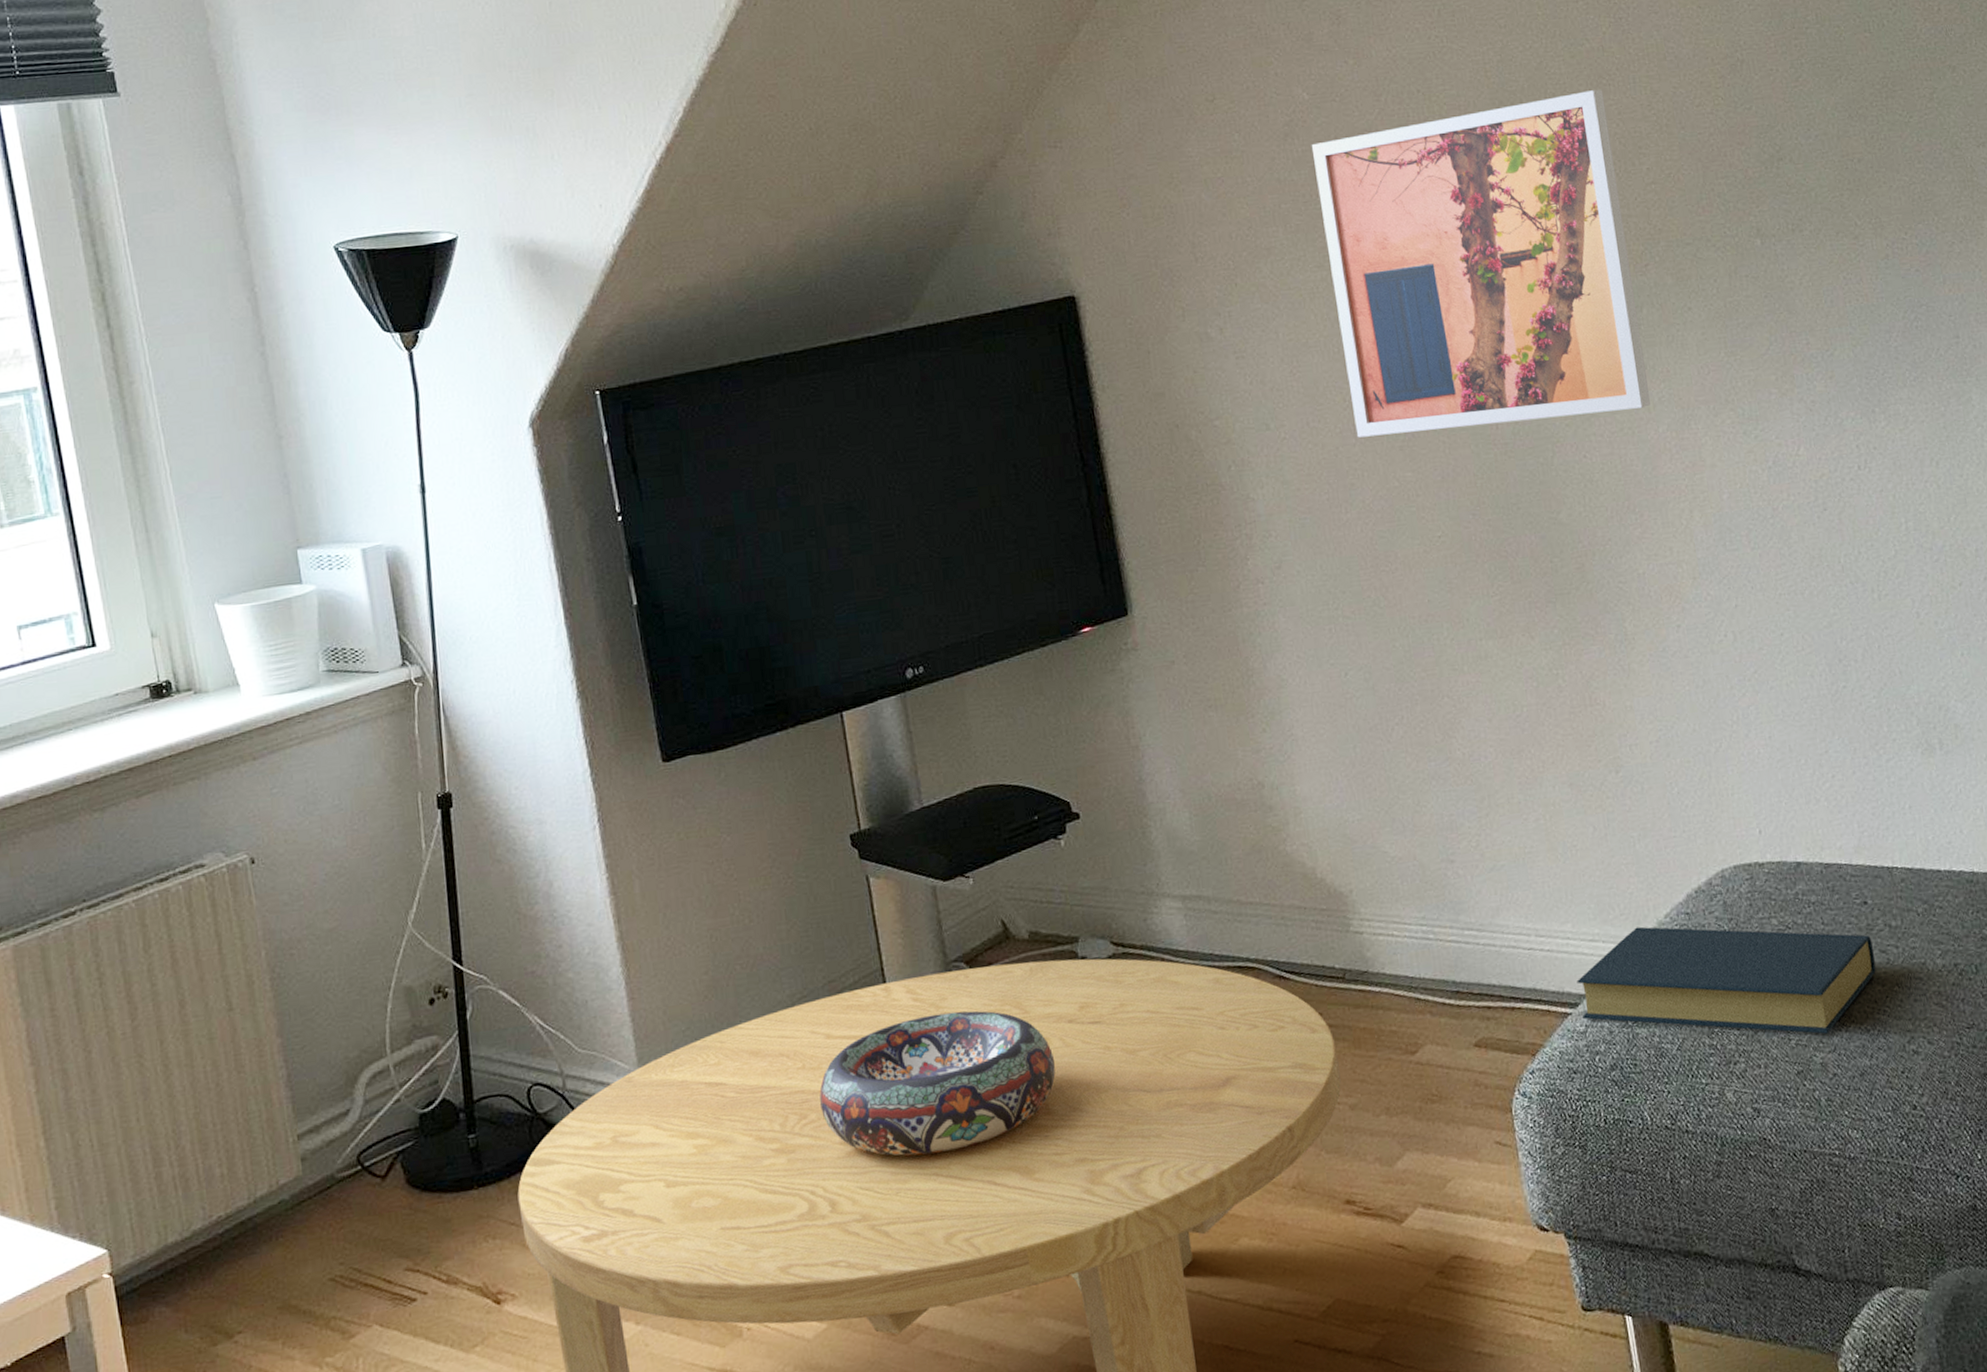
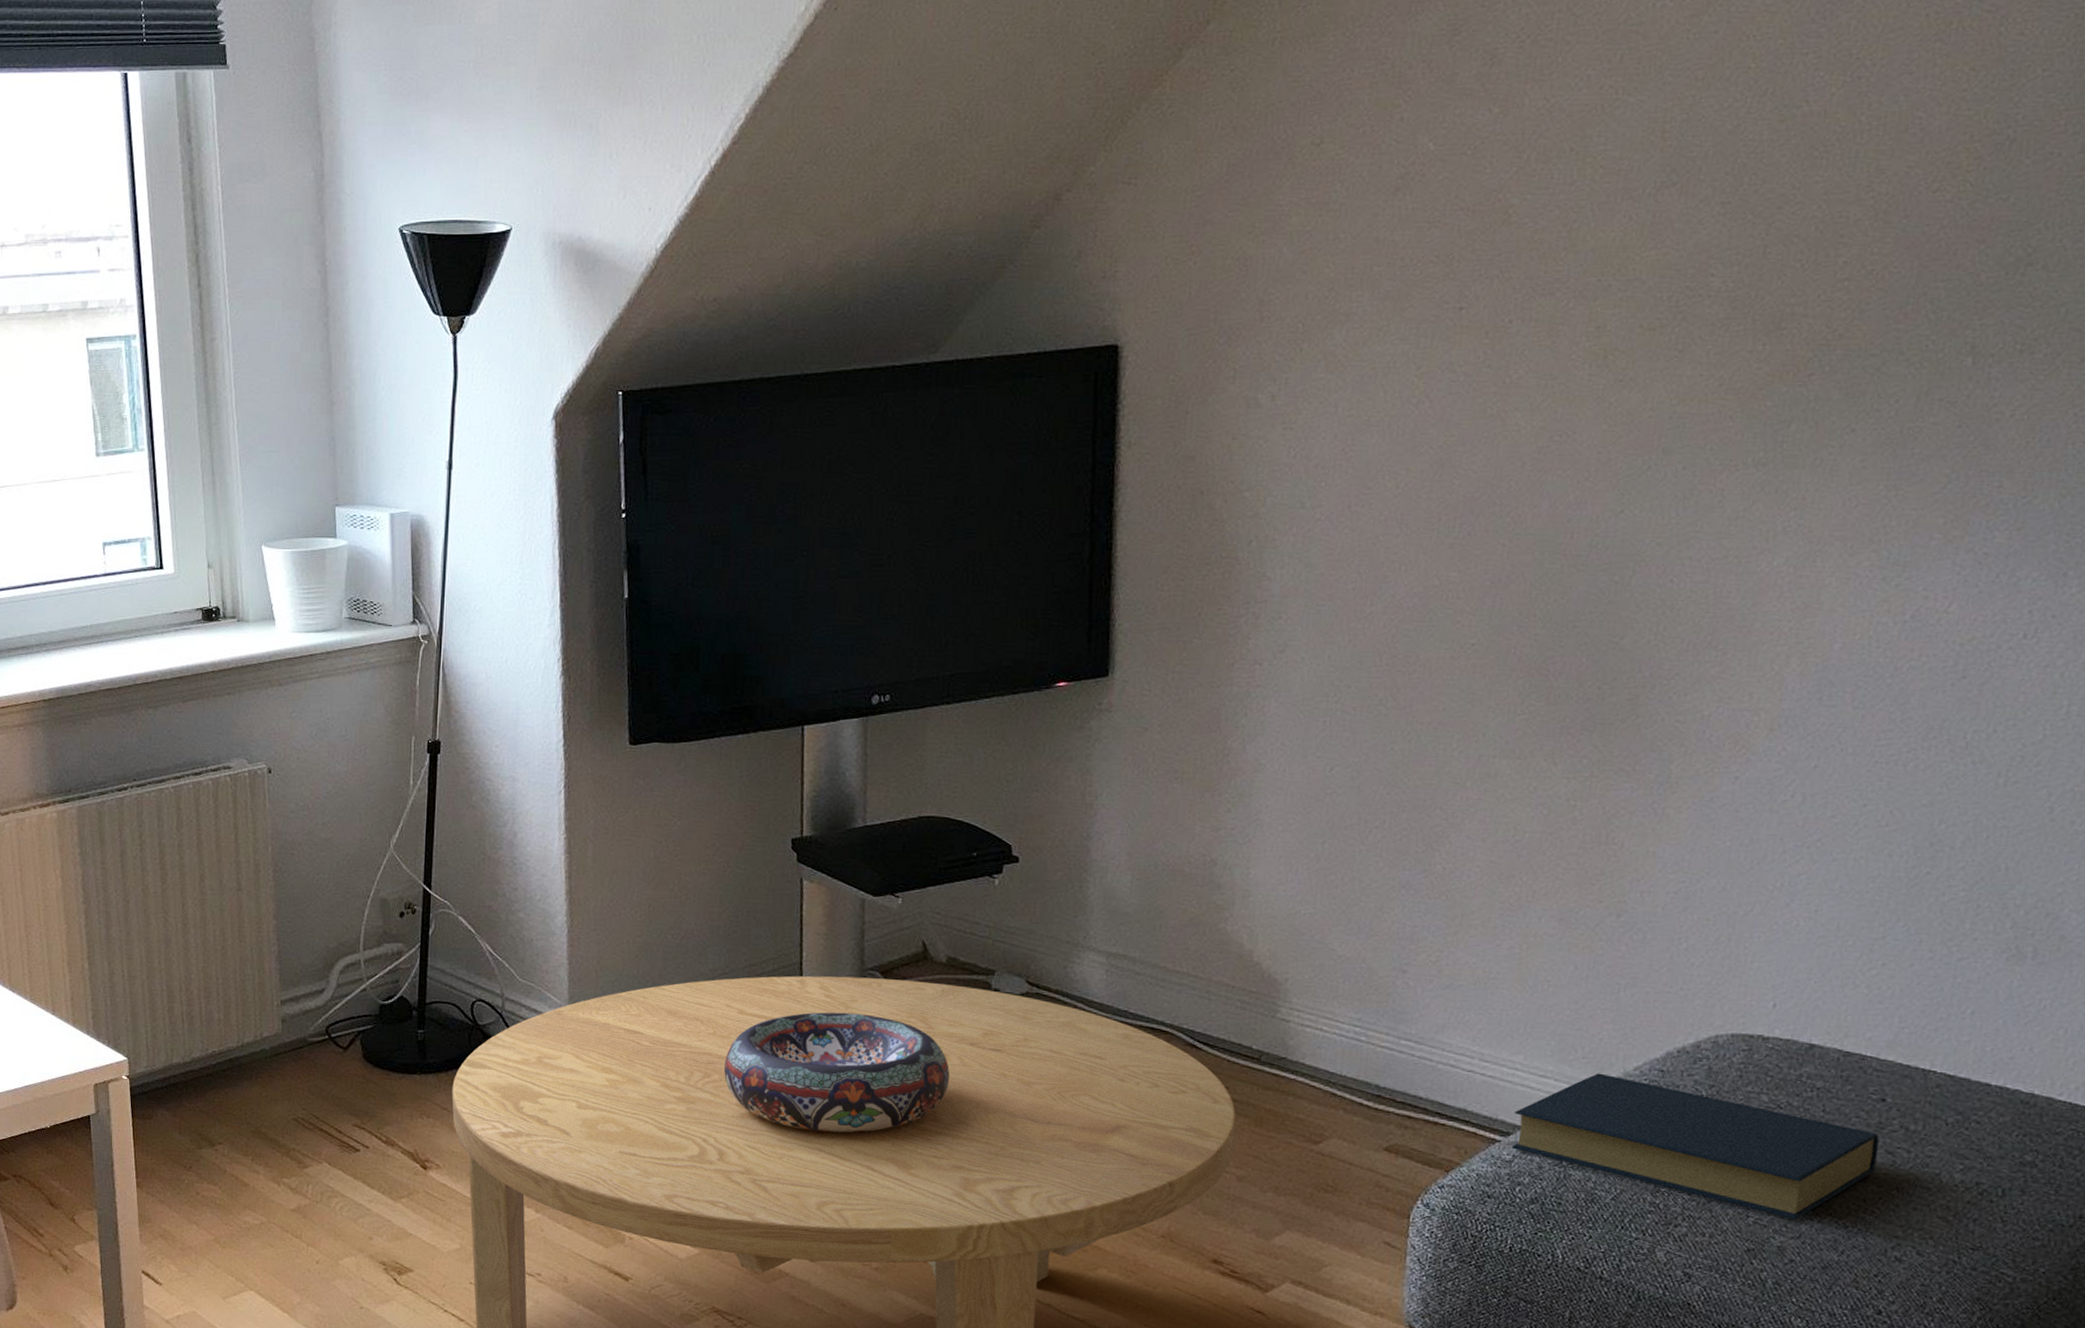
wall art: present [1311,89,1651,438] -> none [1402,163,1812,536]

